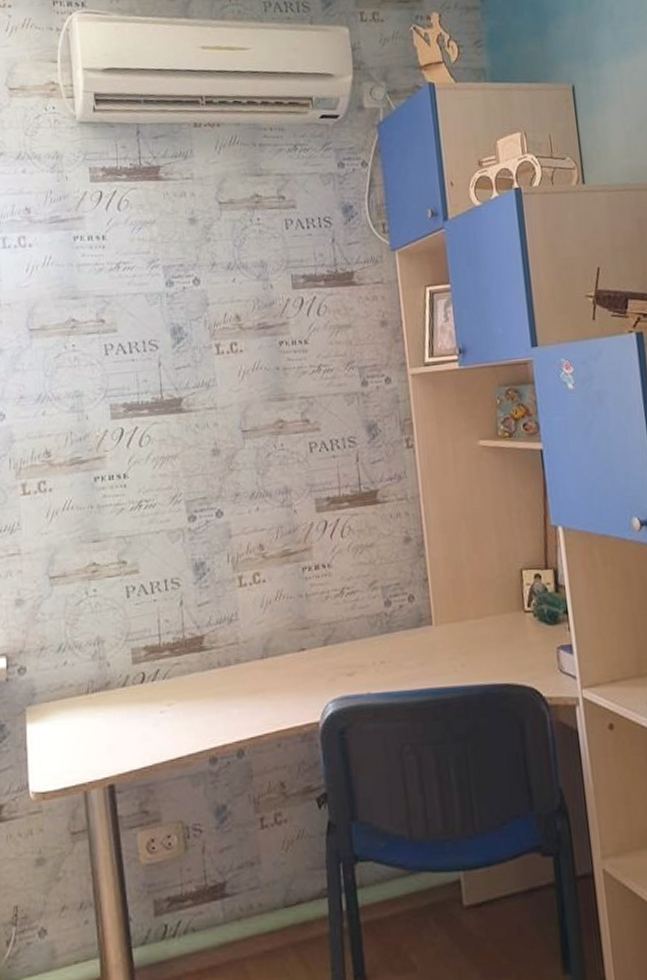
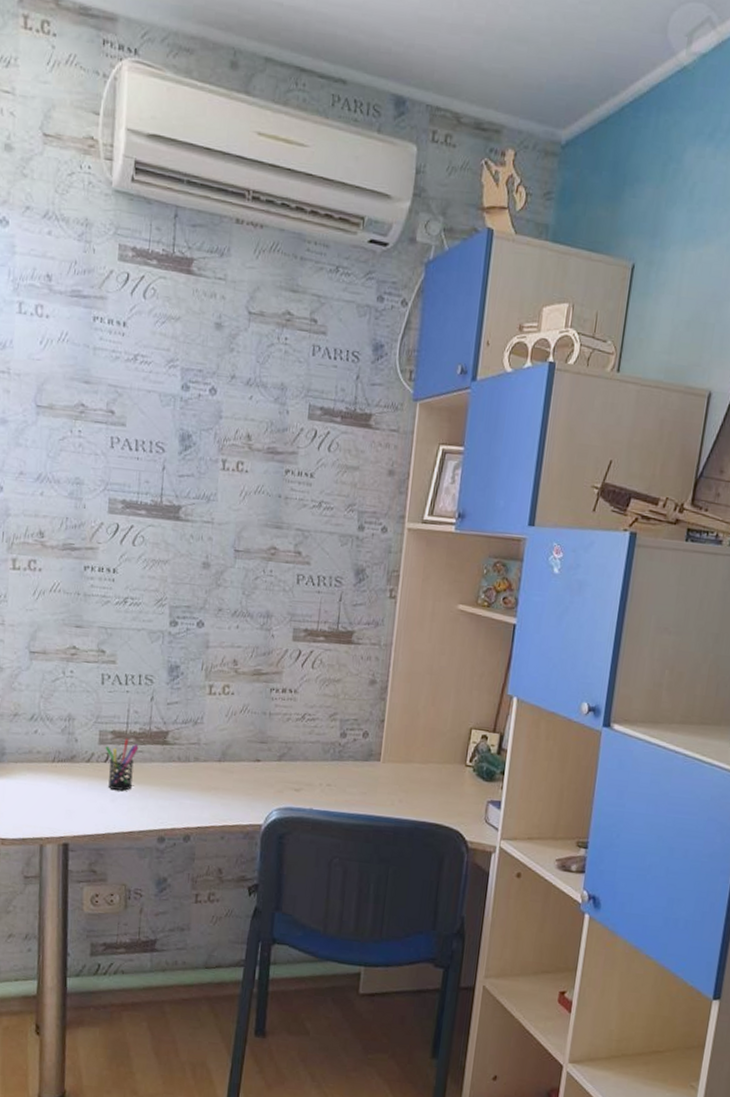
pen holder: none [139,652,175,712] -> present [105,738,139,791]

